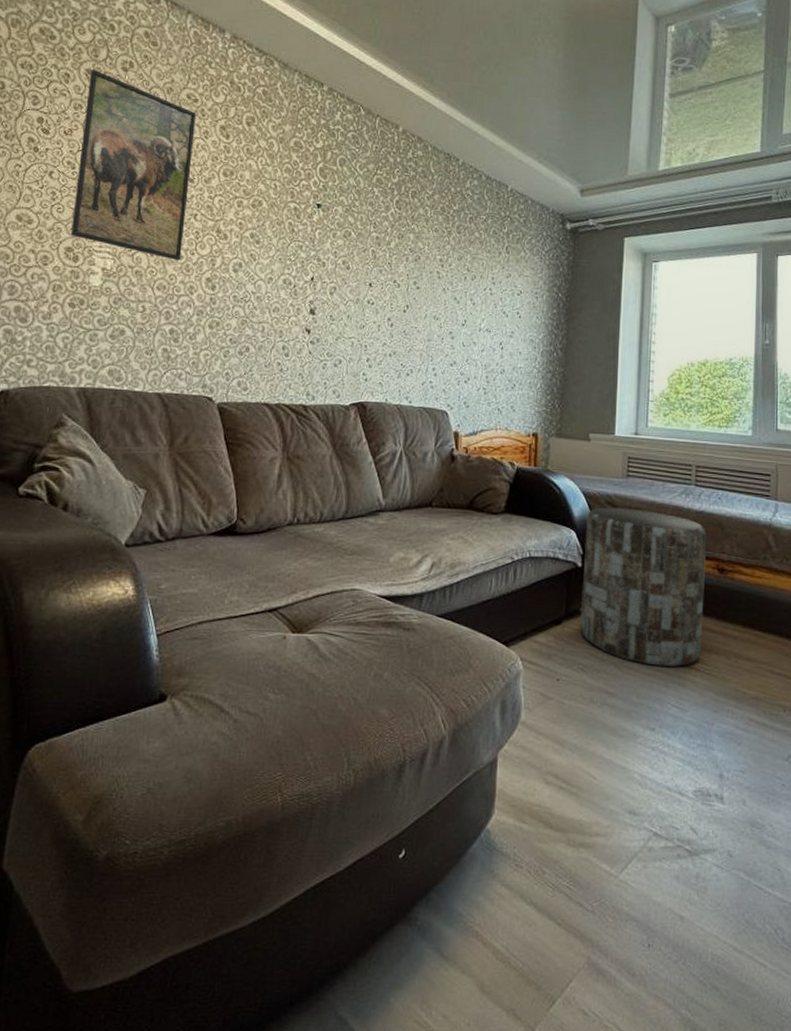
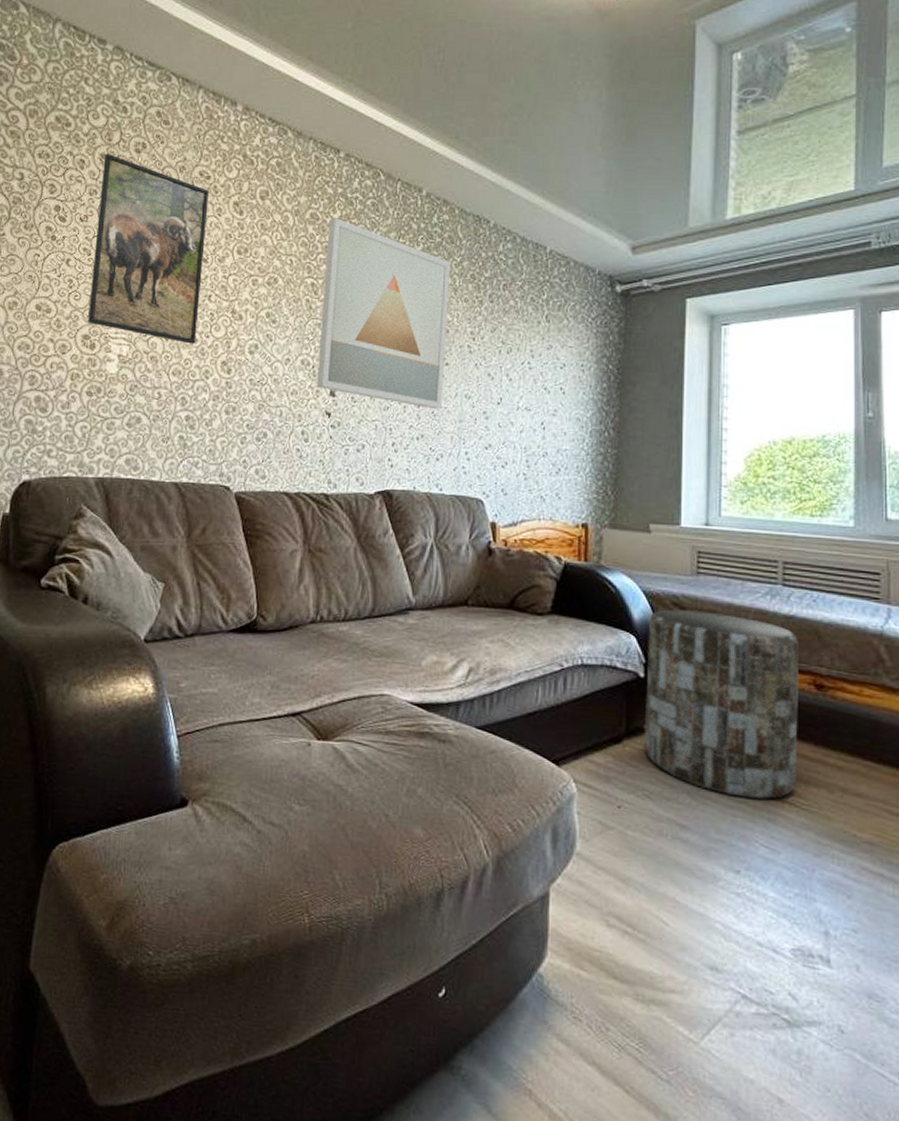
wall art: none [297,146,424,329] -> present [316,217,451,410]

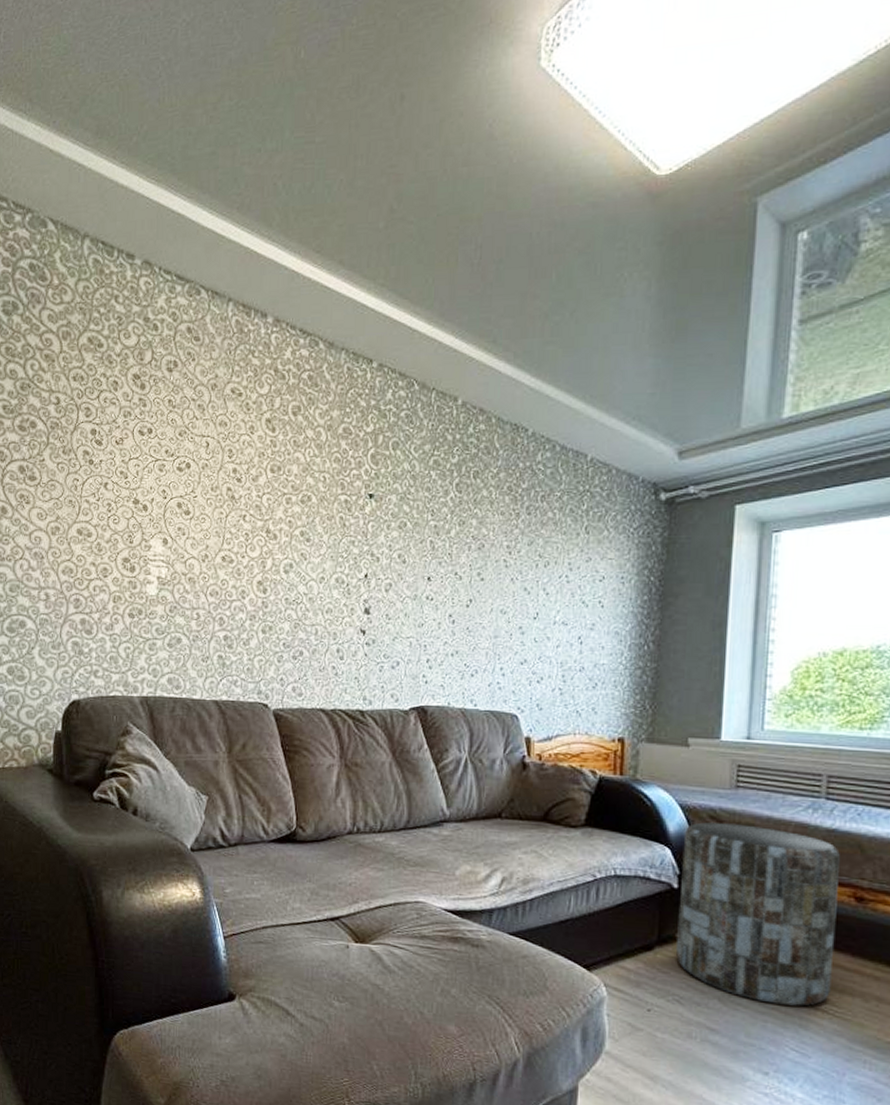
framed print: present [88,153,209,344] -> none [127,373,241,565]
wall art: present [316,217,451,410] -> none [350,430,487,625]

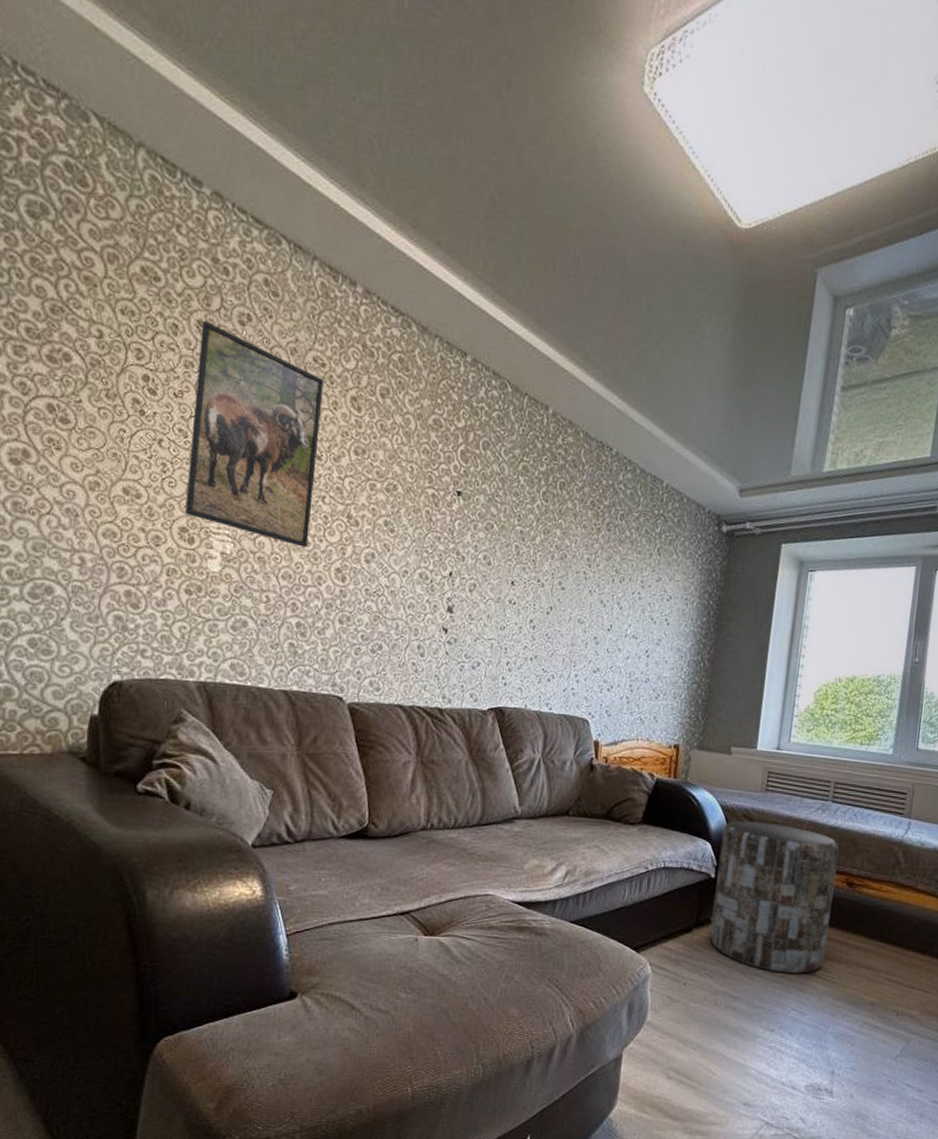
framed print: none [127,373,241,565] -> present [185,320,324,548]

